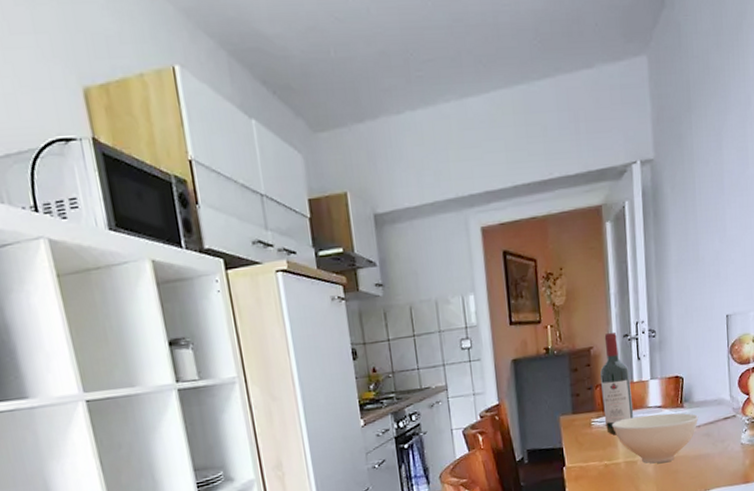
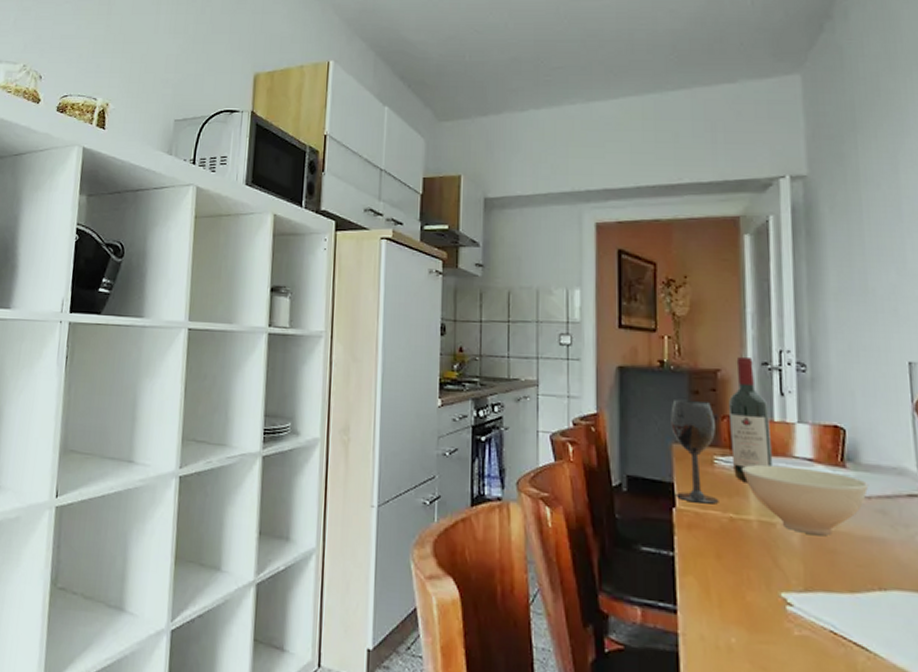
wine glass: none [557,376,597,460] -> present [671,399,719,504]

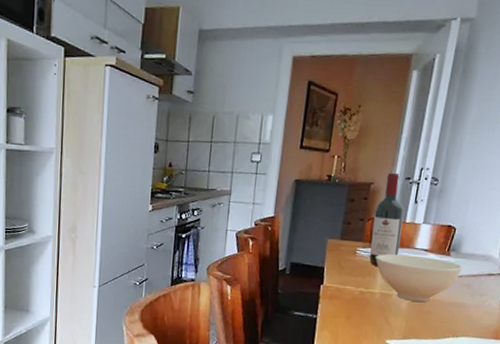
wine glass: present [671,399,719,504] -> none [325,205,363,282]

